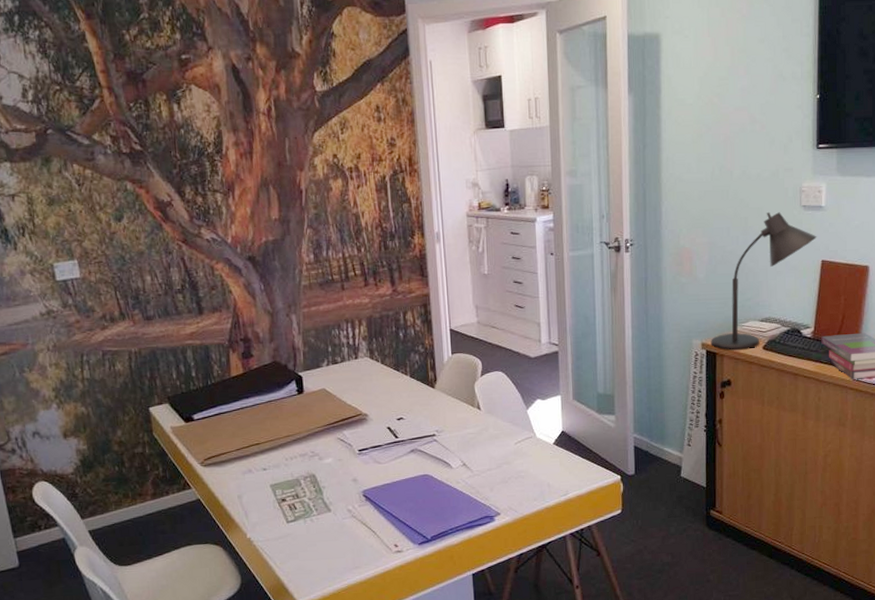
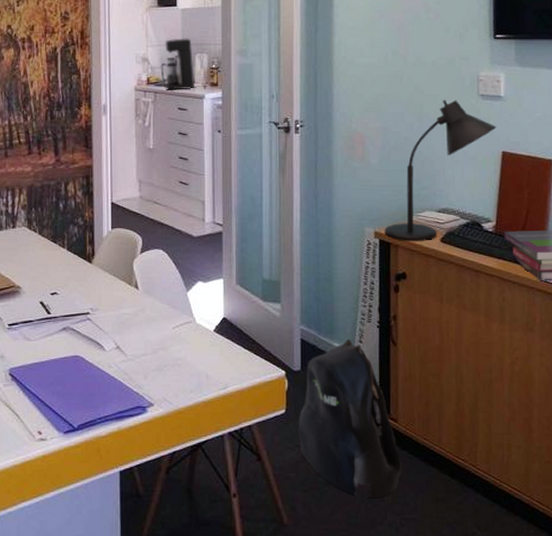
coffee maker: none [491,160,526,215] -> present [160,38,194,90]
backpack: none [633,443,726,581] -> present [298,338,402,499]

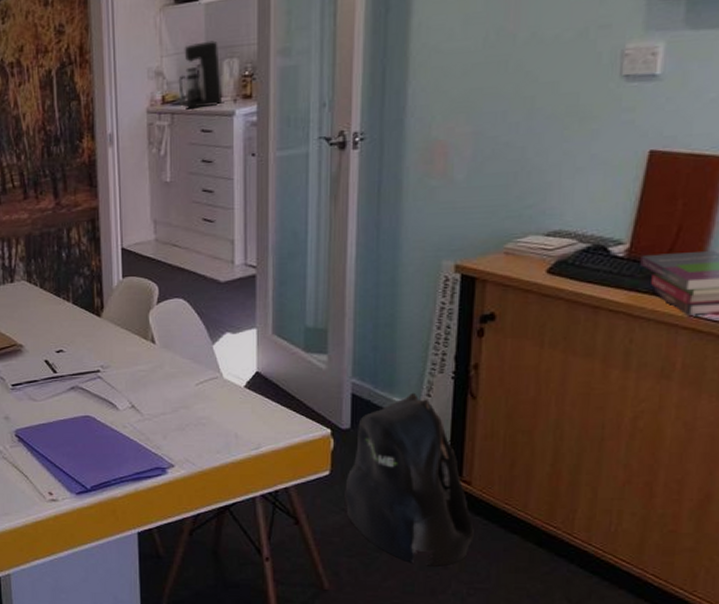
desk lamp: present [384,99,497,242] -> none [468,86,644,276]

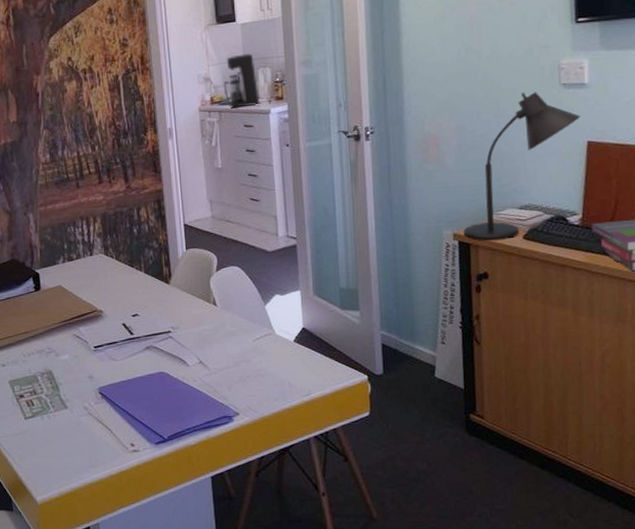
backpack: present [344,392,474,567] -> none [383,340,491,492]
desk lamp: none [468,86,644,276] -> present [463,92,581,242]

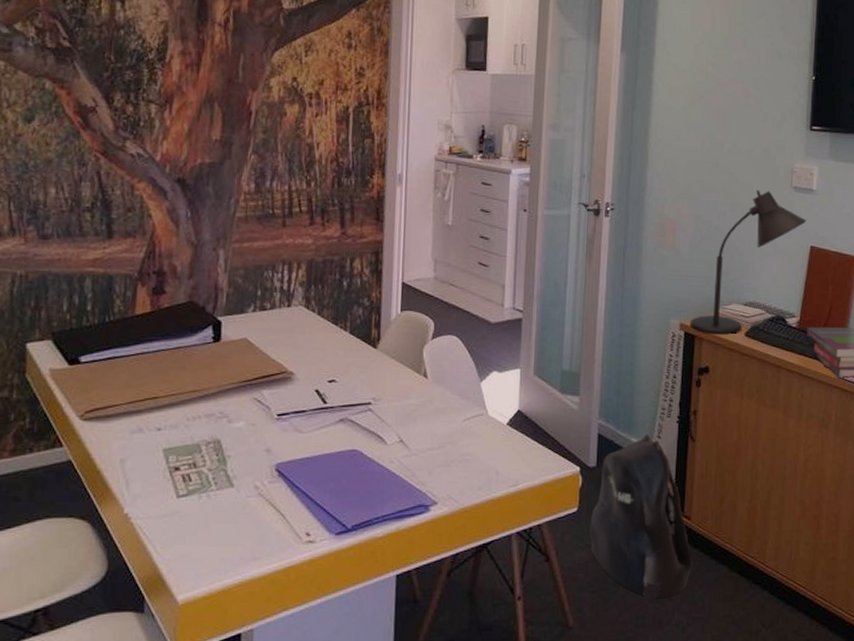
coffee maker: present [223,53,259,108] -> none [464,105,501,163]
backpack: none [383,340,491,492] -> present [589,434,693,598]

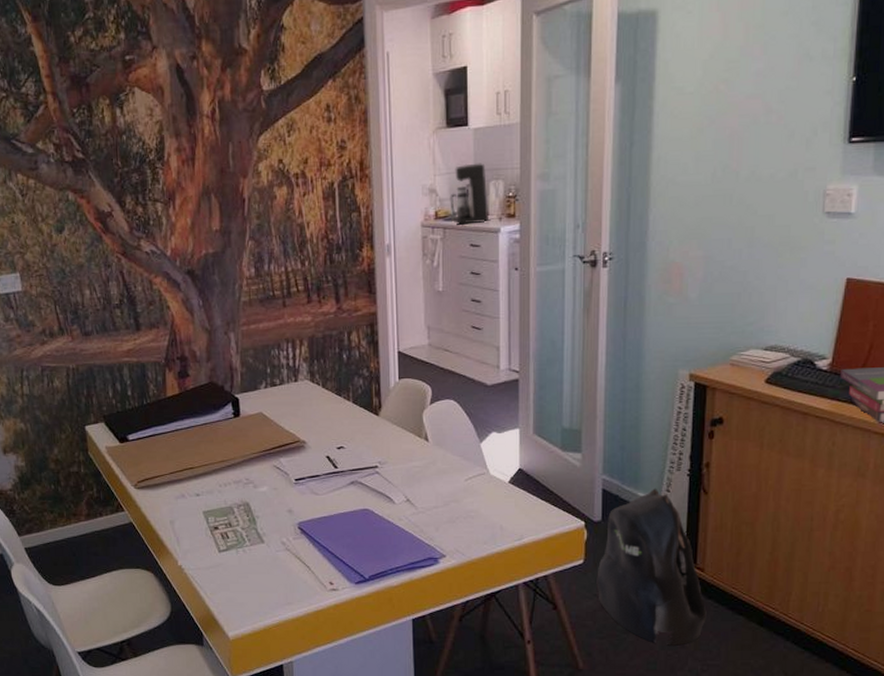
coffee maker: none [464,105,501,163] -> present [450,163,488,225]
desk lamp: present [690,189,807,336] -> none [701,219,842,385]

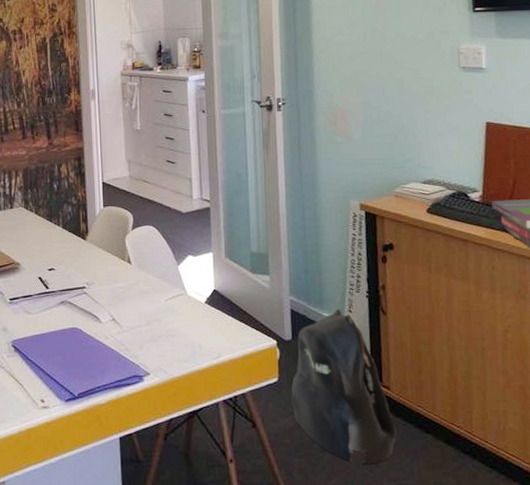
coffee maker: present [450,163,488,225] -> none [144,24,178,74]

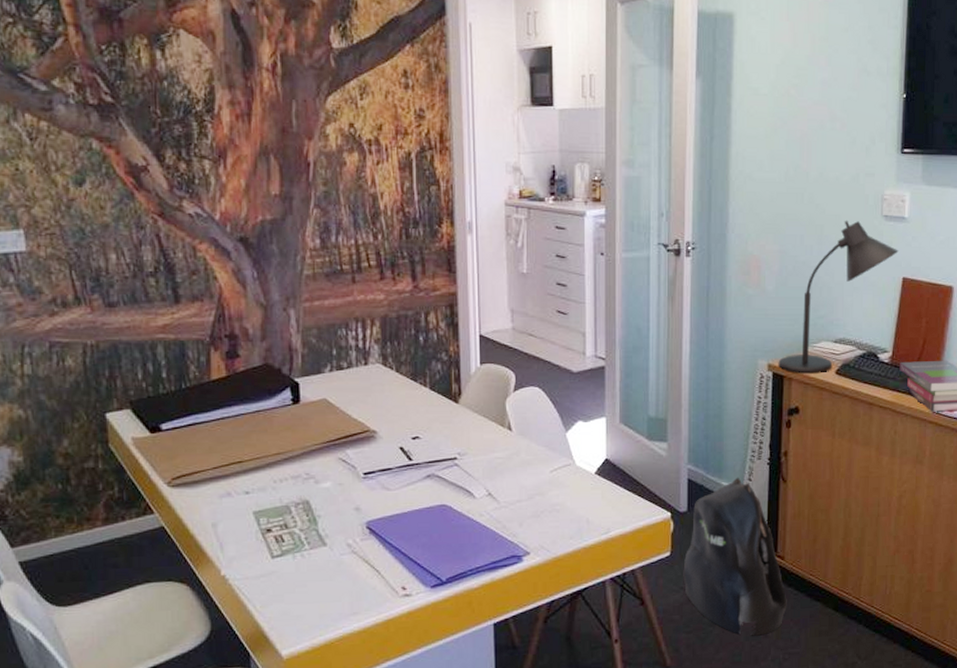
desk lamp: none [369,73,479,214] -> present [778,220,898,375]

